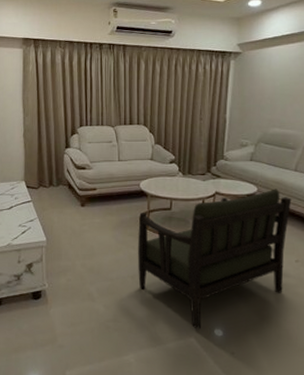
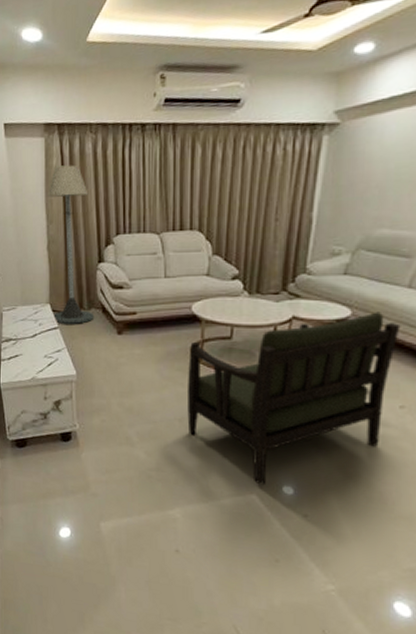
floor lamp: none [24,71,62,198] -> present [47,164,95,324]

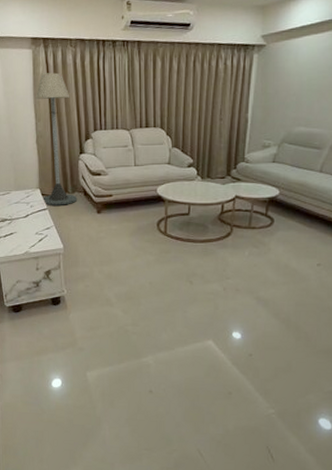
armchair: present [187,312,401,485] -> none [155,191,316,333]

